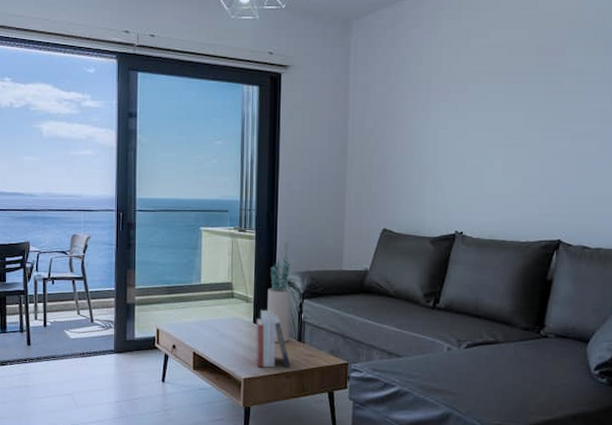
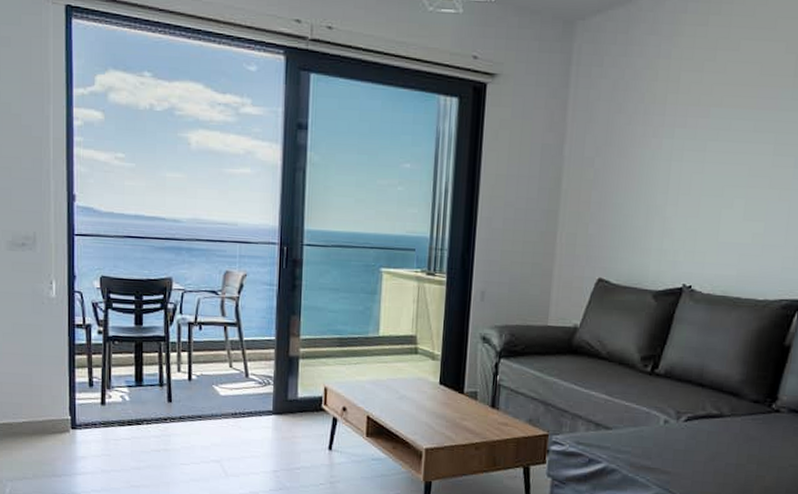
books: present [255,309,291,368] -> none [440,368,481,438]
vase: present [267,253,291,343] -> none [456,303,488,409]

